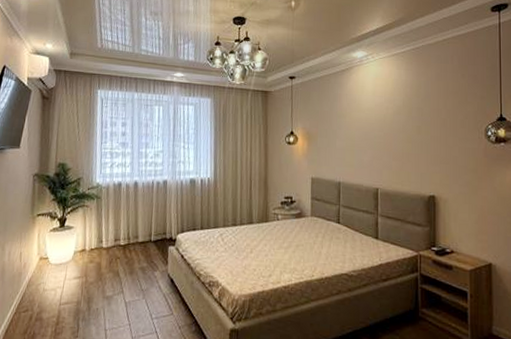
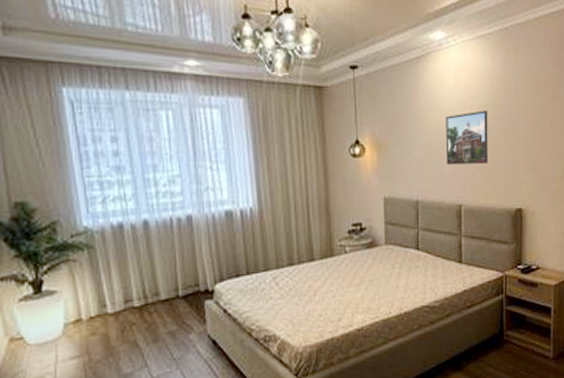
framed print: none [365,111,402,156] -> present [445,110,488,165]

